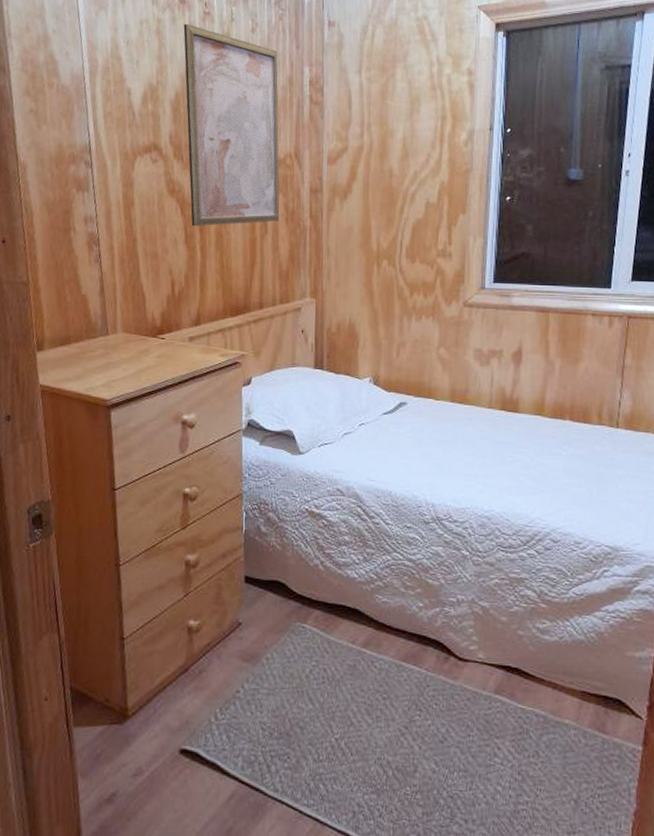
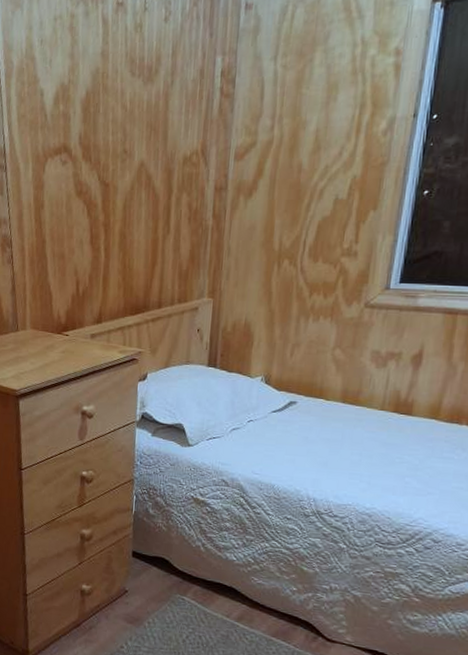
wall art: present [183,23,280,227] -> none [96,16,190,228]

